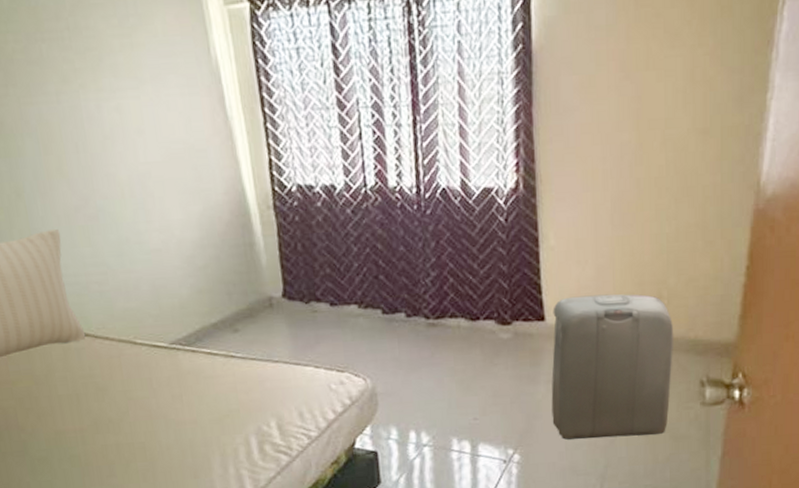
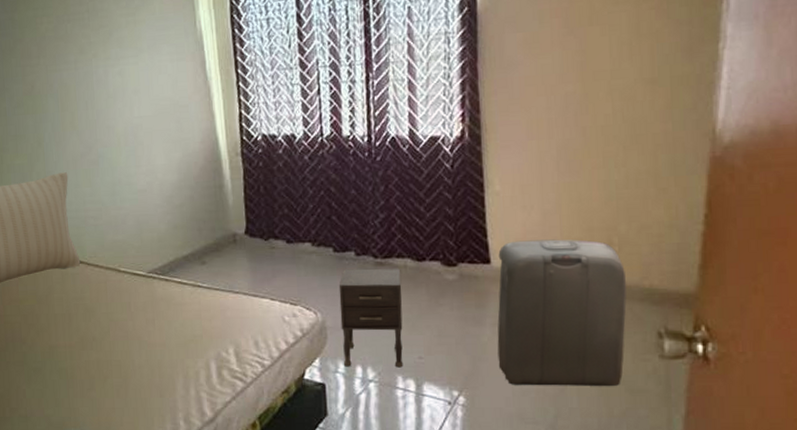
nightstand: none [389,329,458,433] -> present [338,268,404,368]

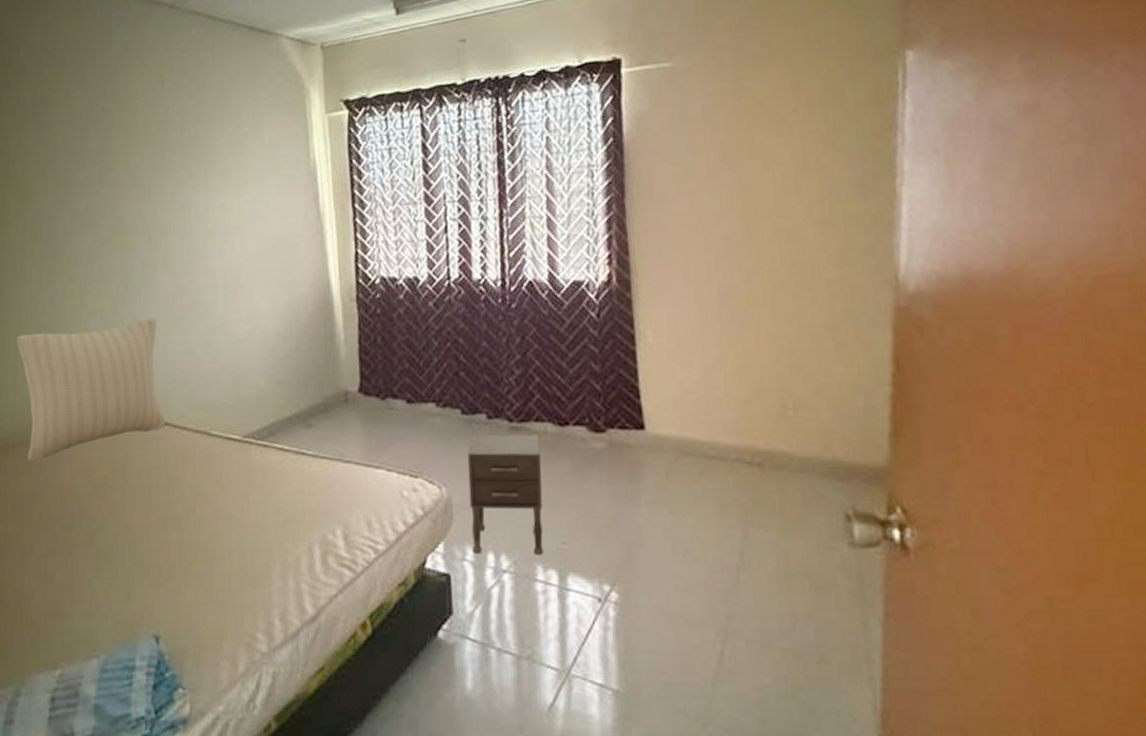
suitcase: present [497,239,627,386] -> none [653,401,807,580]

